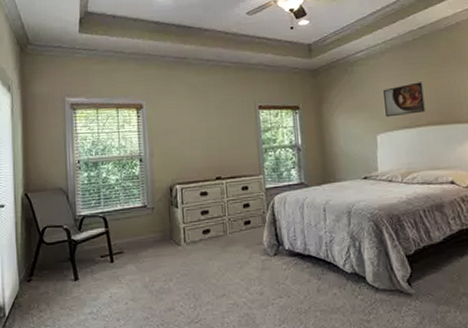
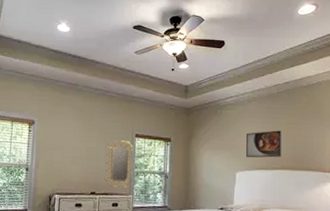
home mirror: none [227,114,262,170] -> present [104,140,134,188]

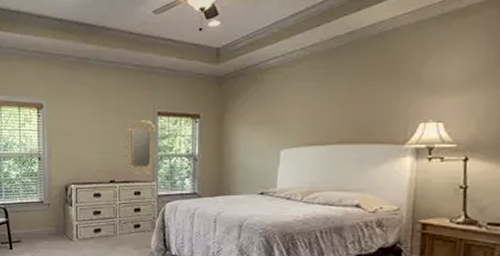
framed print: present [246,130,281,158] -> none [293,95,341,132]

